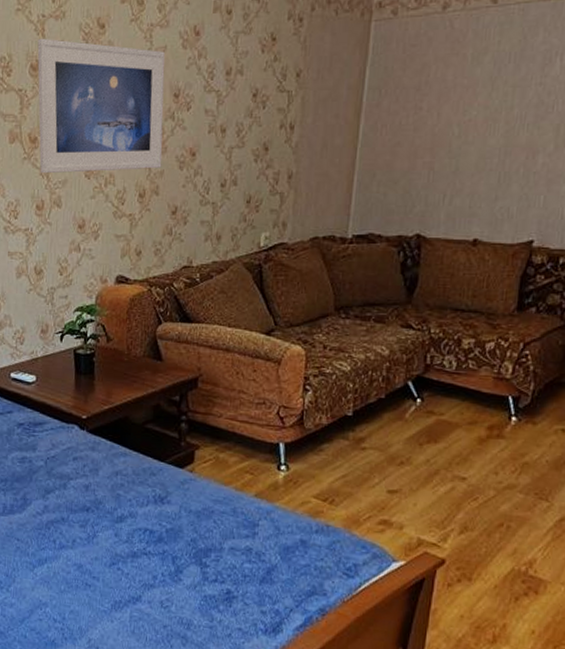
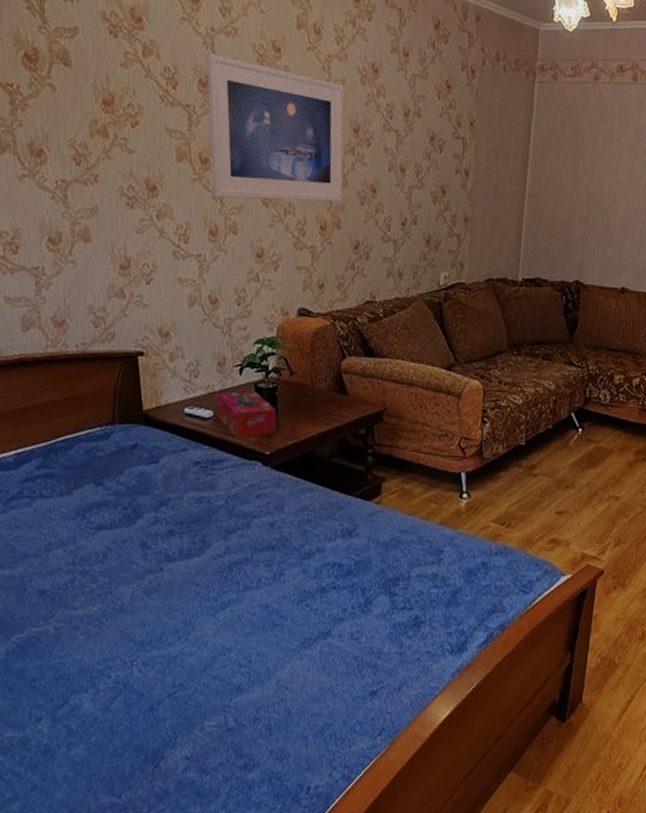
tissue box: none [38,356,94,402] -> present [216,390,277,438]

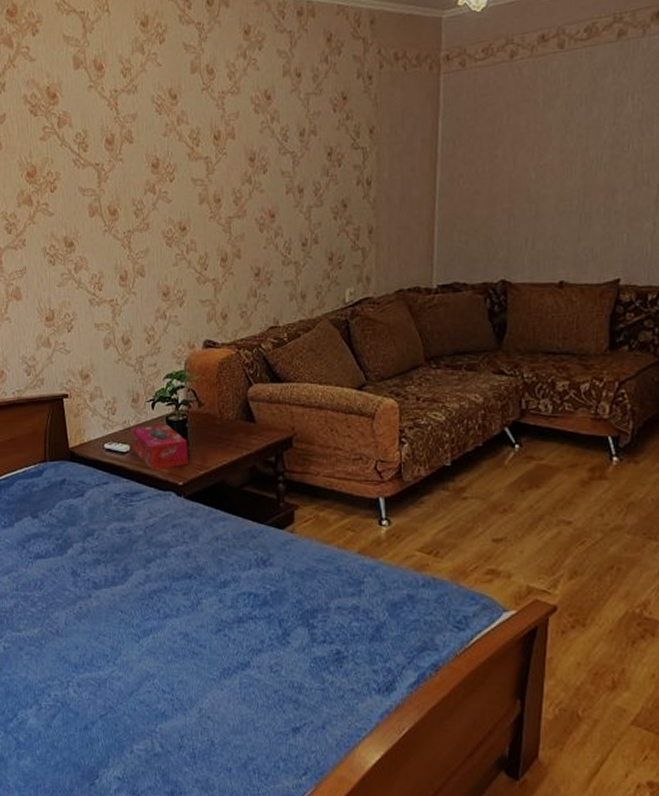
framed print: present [206,52,344,202] -> none [111,112,242,245]

